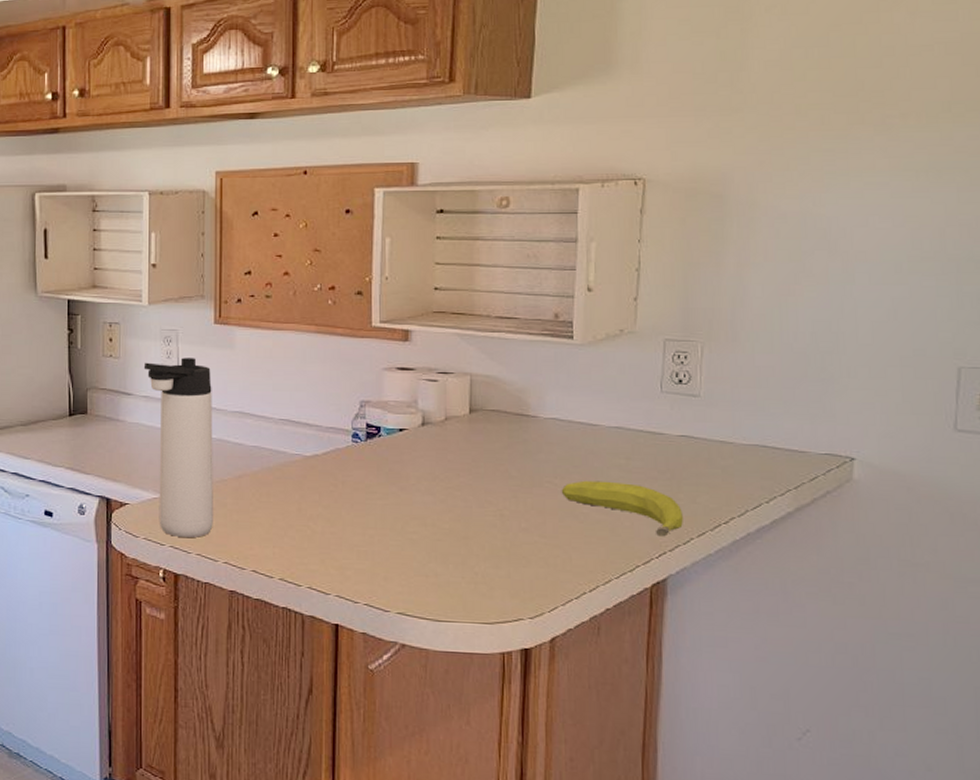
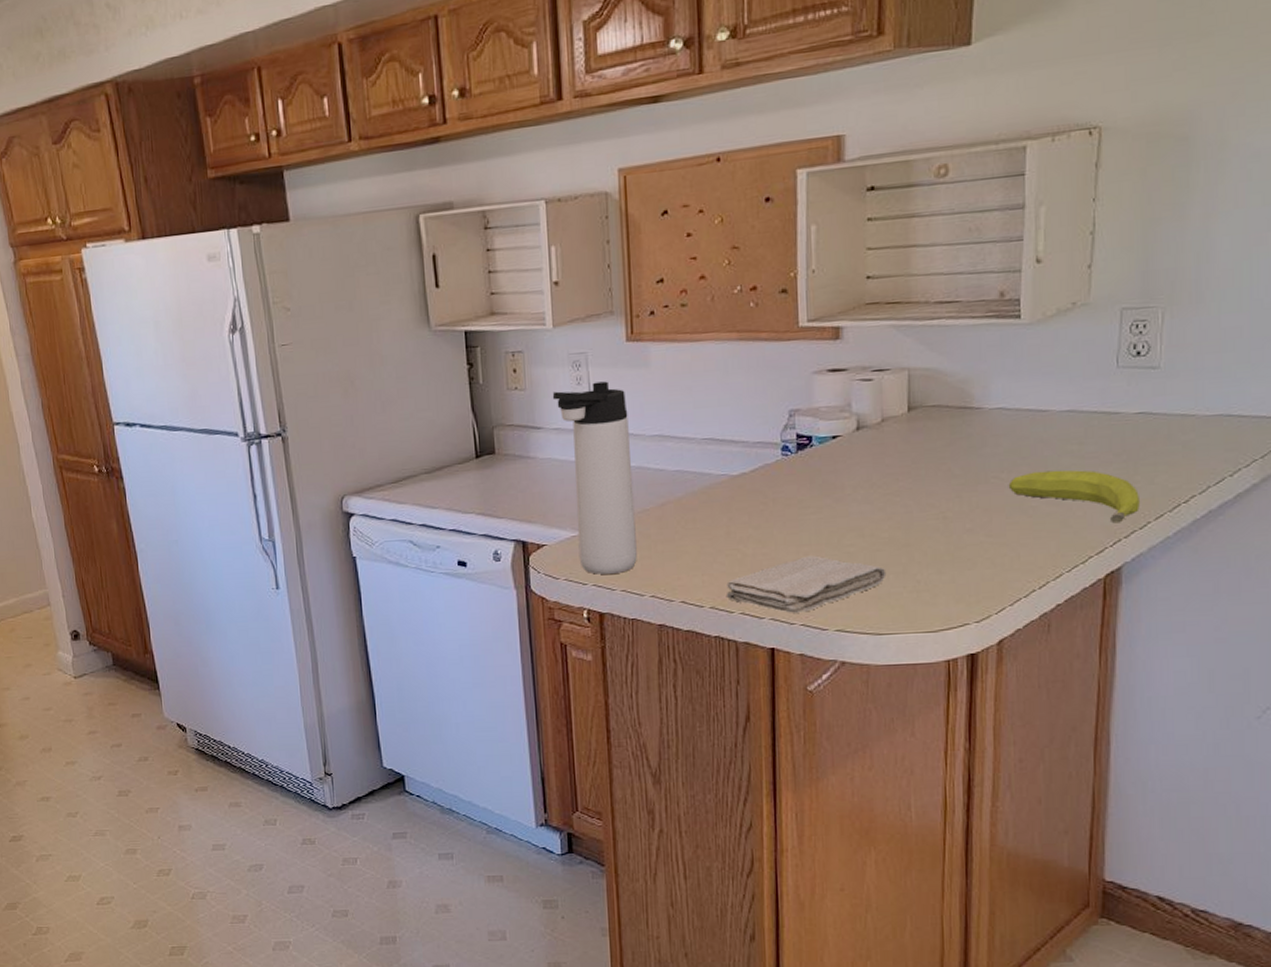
washcloth: none [296,539,446,593] -> present [726,555,887,613]

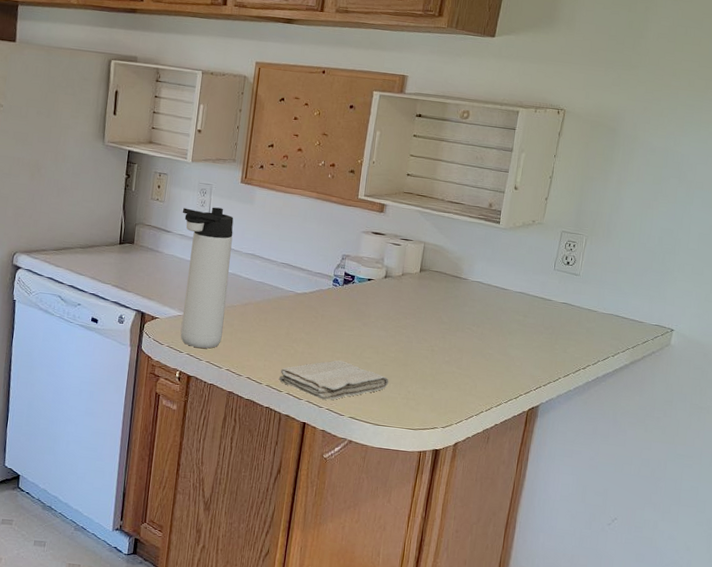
fruit: present [1008,469,1141,524] -> none [476,329,557,375]

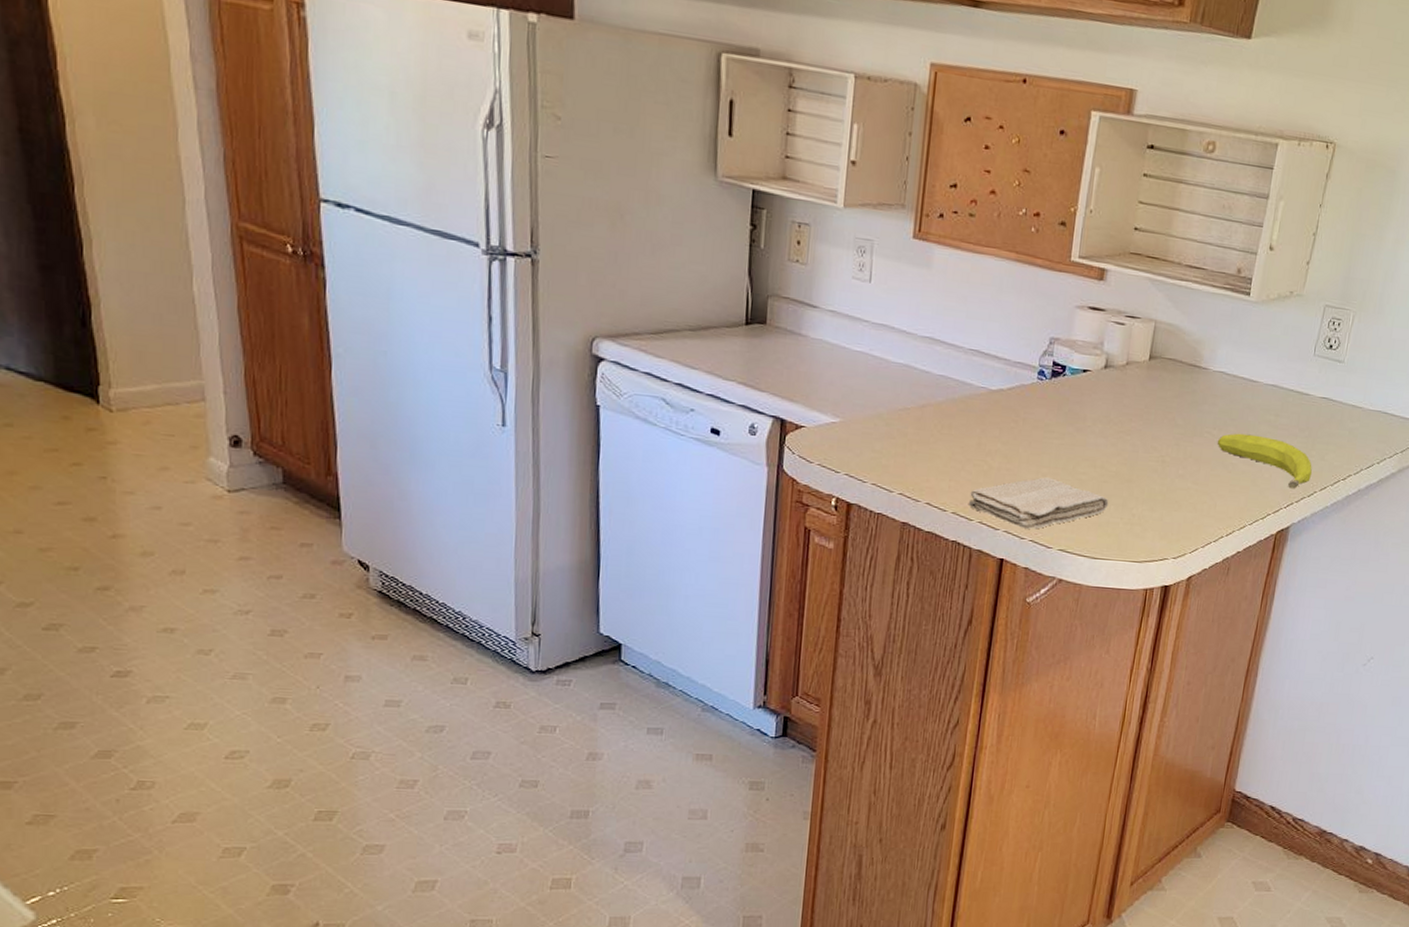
thermos bottle: present [180,207,234,349] -> none [832,272,904,467]
fruit: none [476,329,557,375] -> present [1217,433,1313,489]

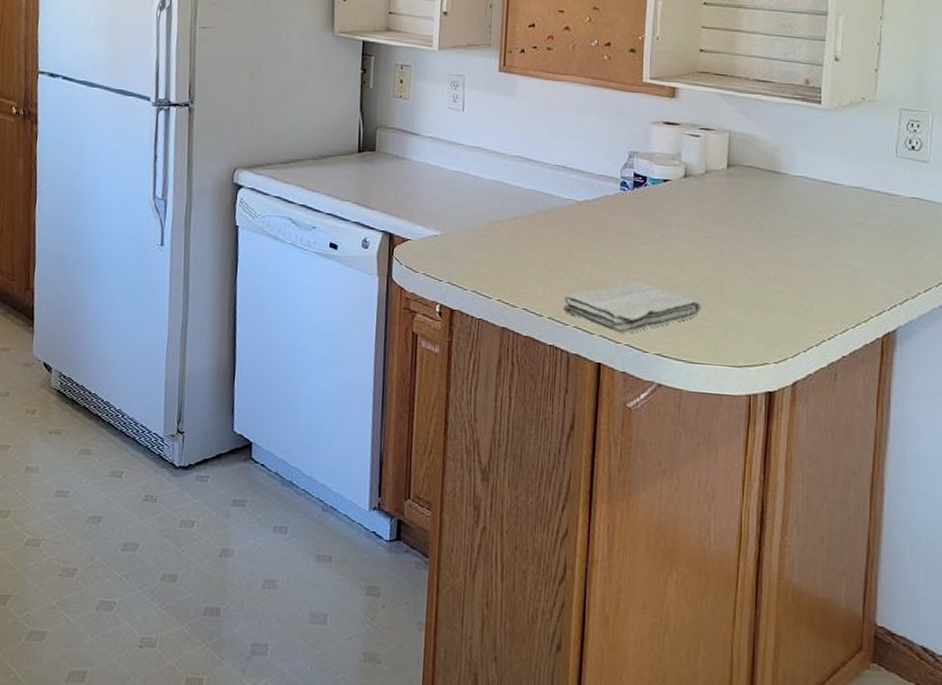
fruit: present [1217,433,1313,489] -> none [806,235,913,291]

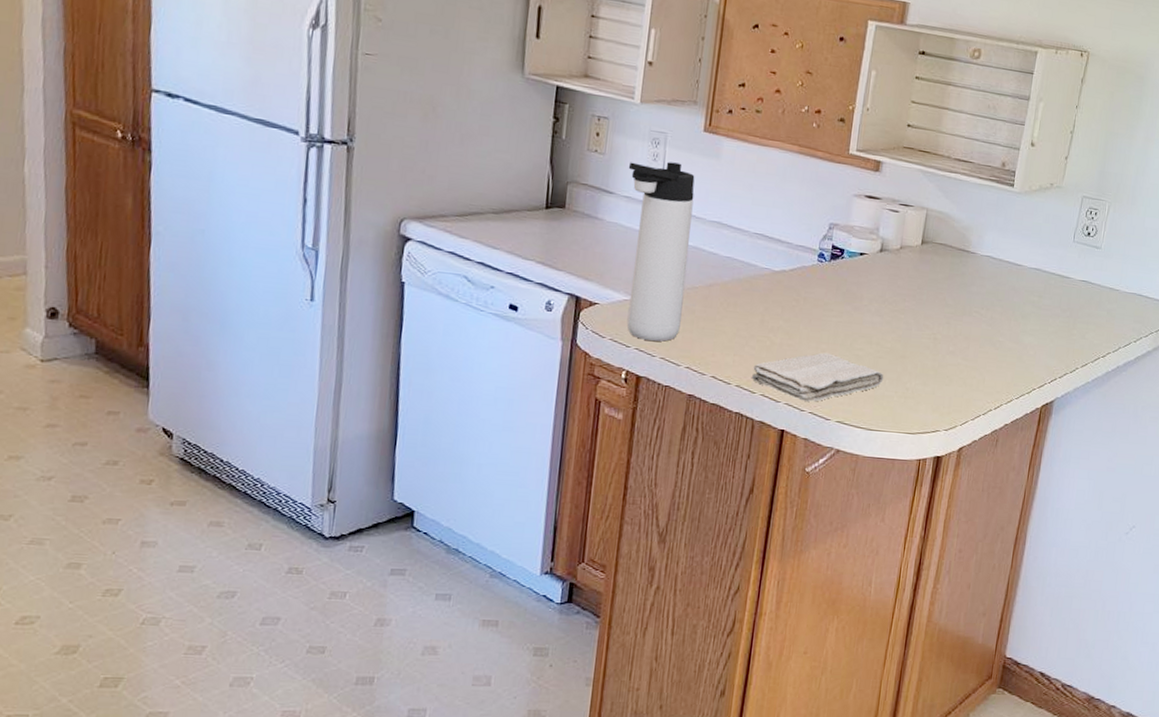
thermos bottle: none [431,102,494,275] -> present [627,162,695,342]

